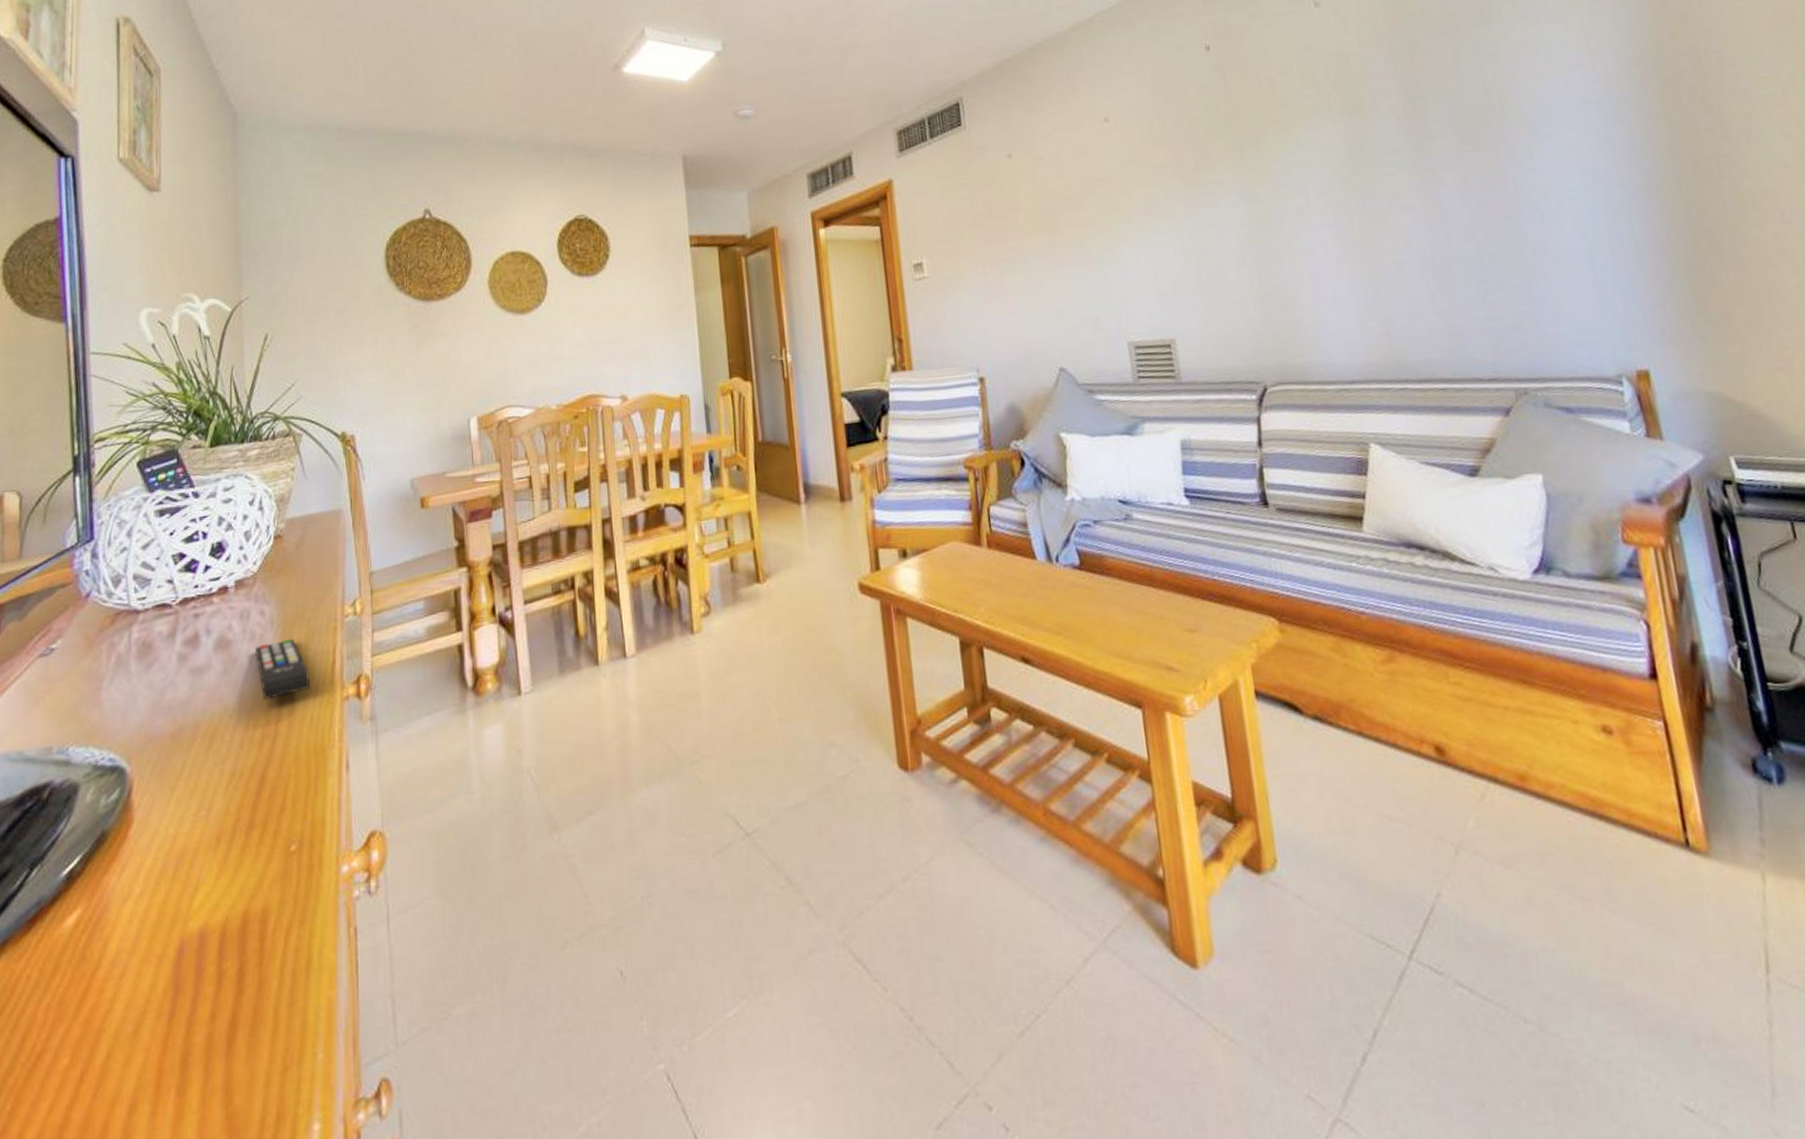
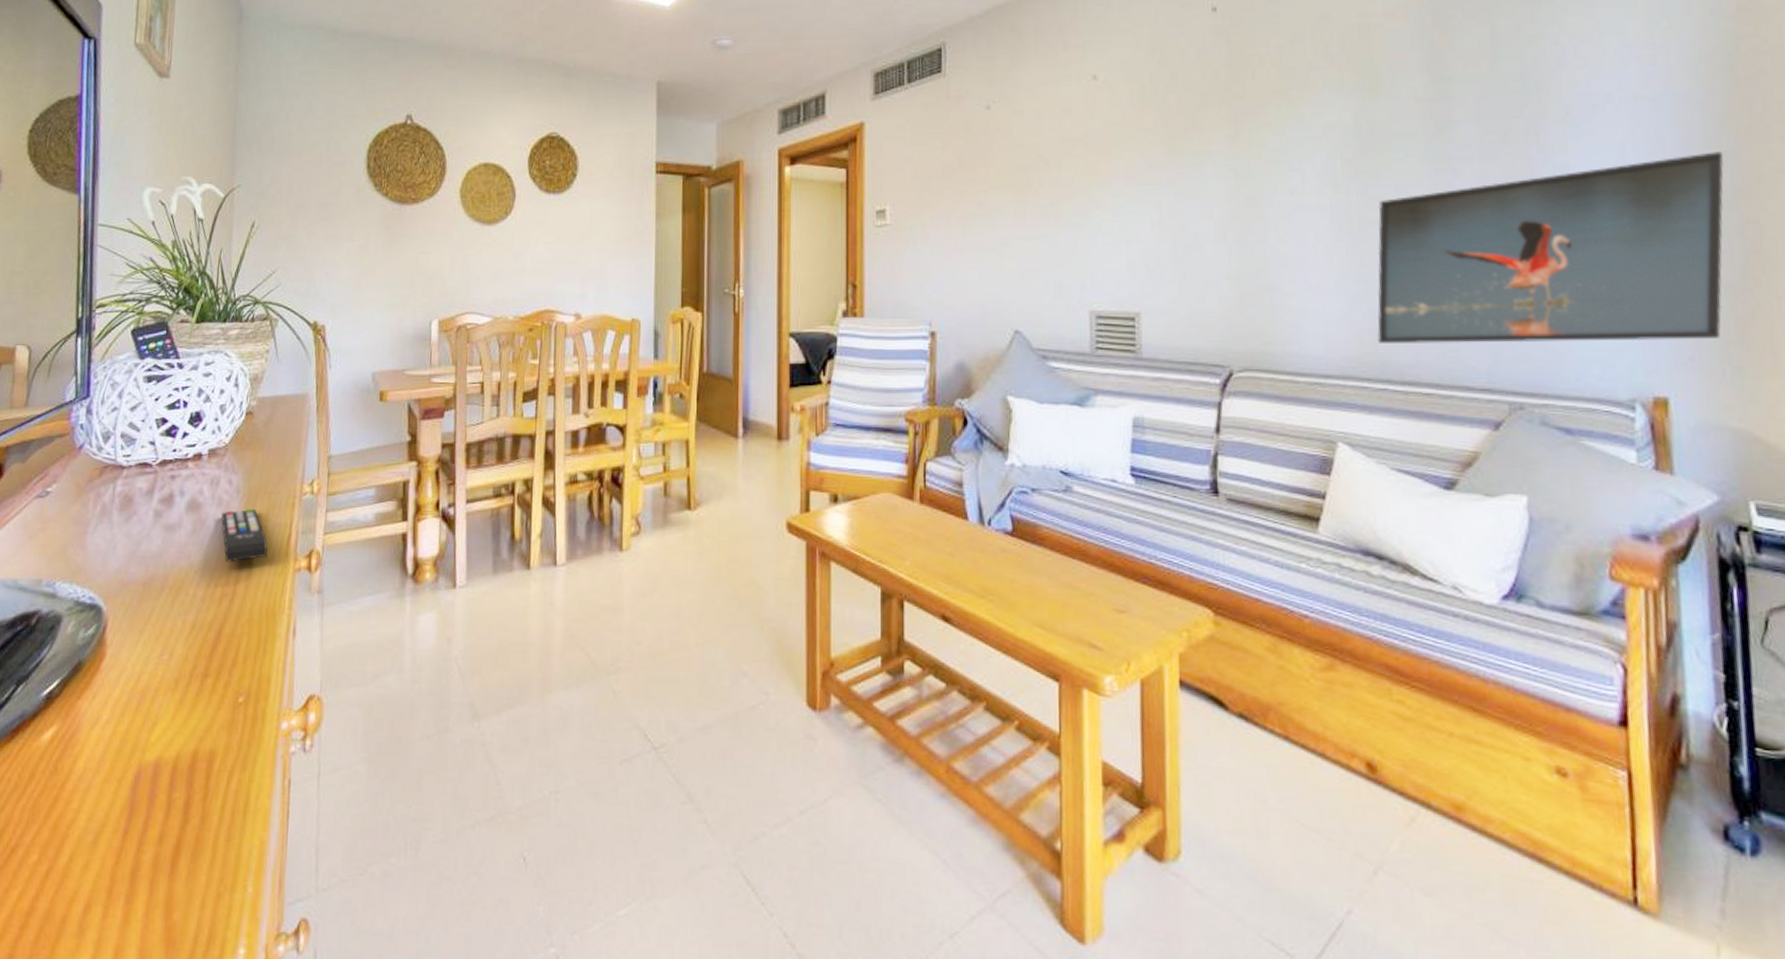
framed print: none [1376,144,1684,346] -> present [1377,151,1724,343]

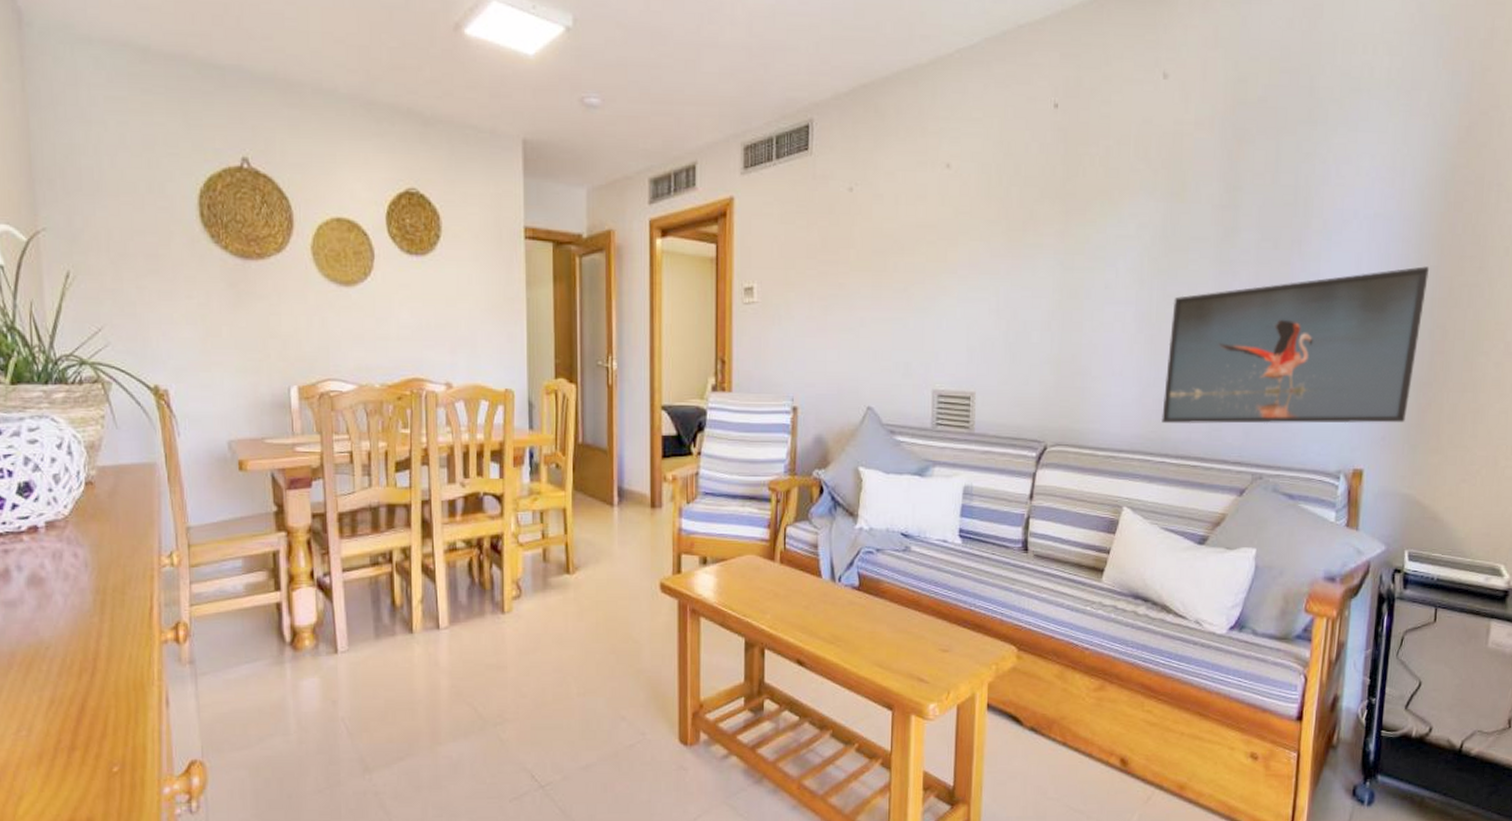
remote control: present [221,508,268,562] -> none [70,582,127,637]

